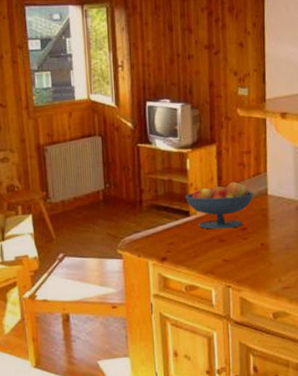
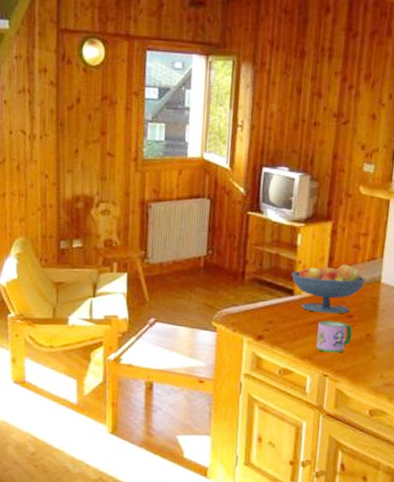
mug: none [216,235,248,265] -> present [316,320,353,353]

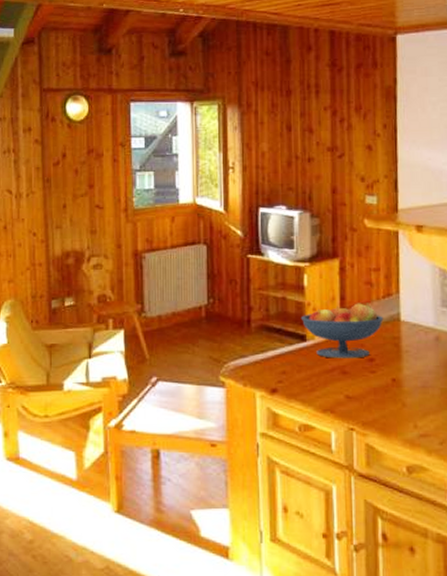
mug: present [316,320,353,353] -> none [337,367,376,403]

